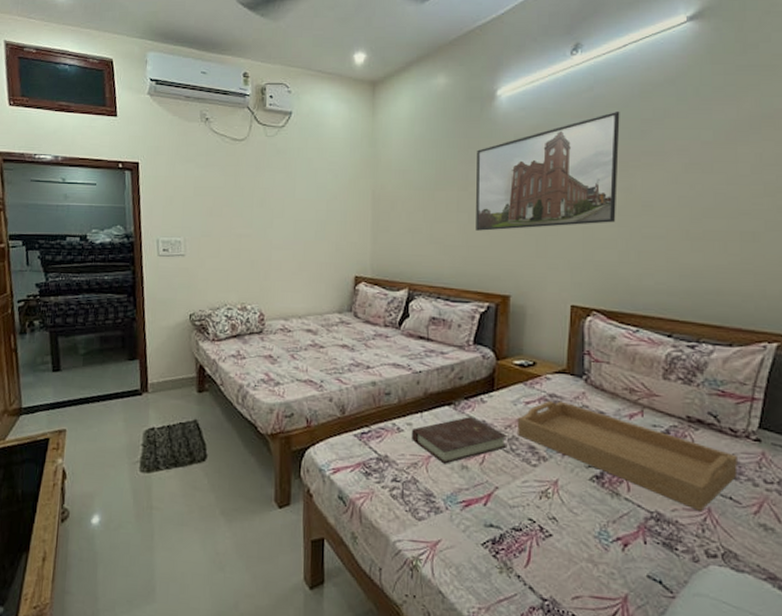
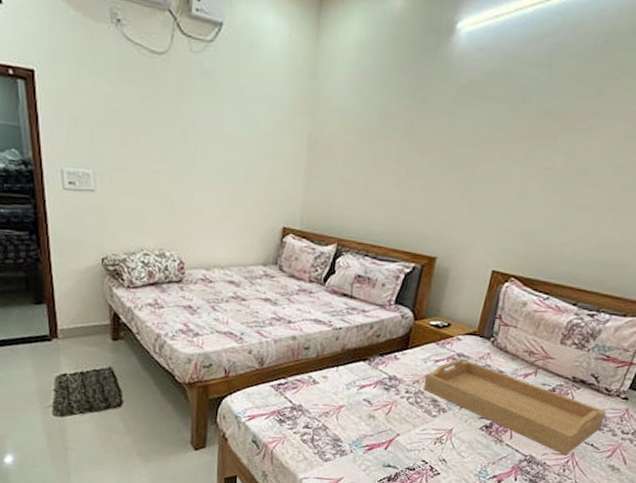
book: present [411,417,508,464] -> none [325,372,415,414]
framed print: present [476,110,620,231] -> none [413,62,579,189]

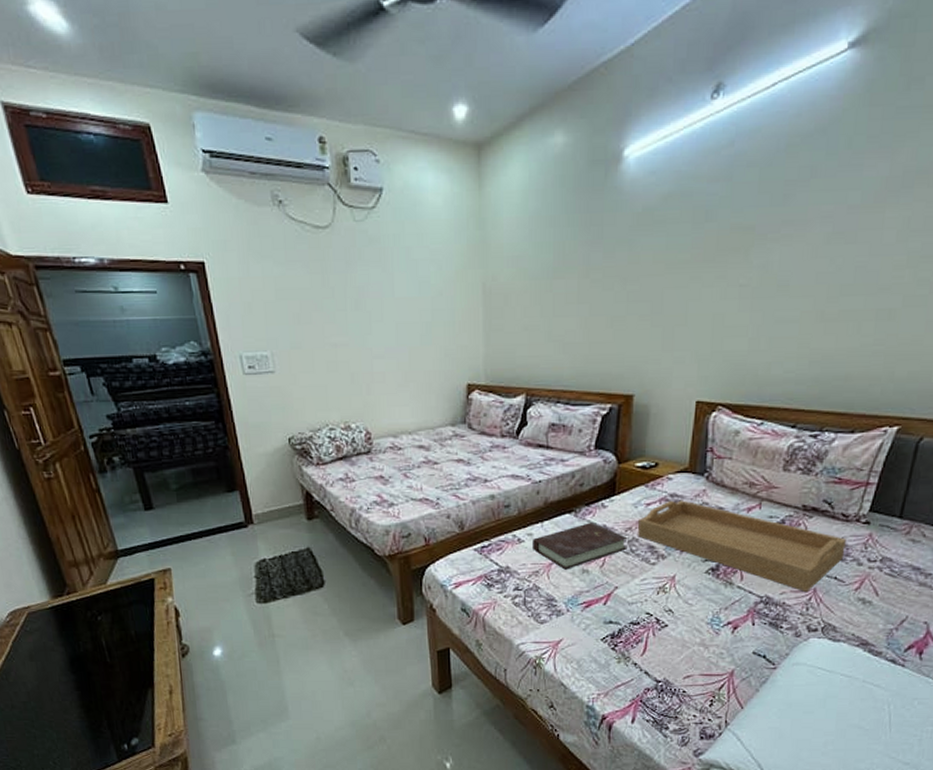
book: none [325,372,415,414] -> present [531,522,628,570]

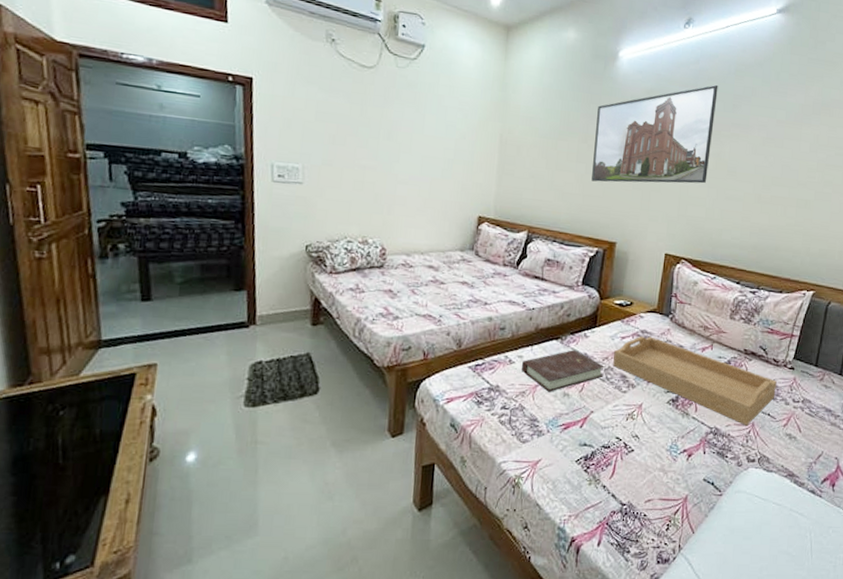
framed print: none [598,170,762,324] -> present [591,84,718,184]

